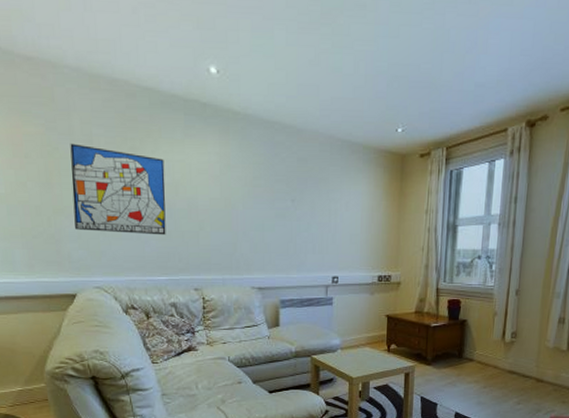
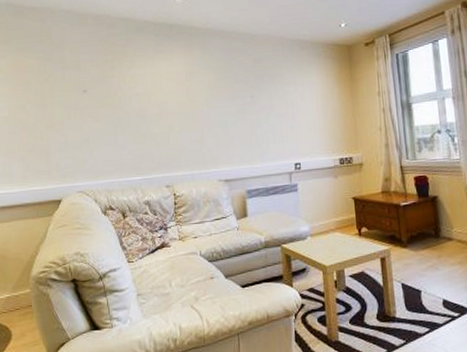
wall art: present [70,143,166,235] -> none [62,69,140,141]

